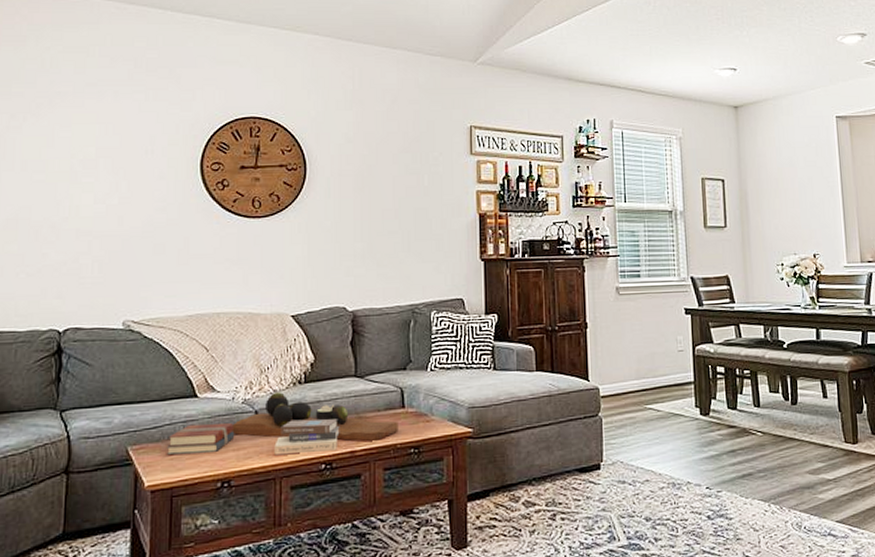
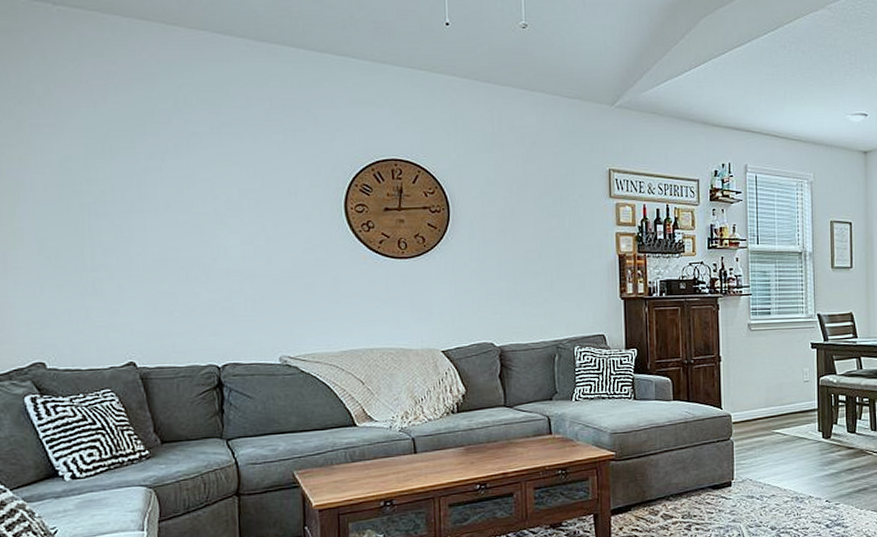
books: present [166,422,235,455] -> none [330,448,394,478]
decorative tray: present [232,392,398,442] -> none [391,421,547,465]
books: present [274,418,340,456] -> none [432,444,492,478]

